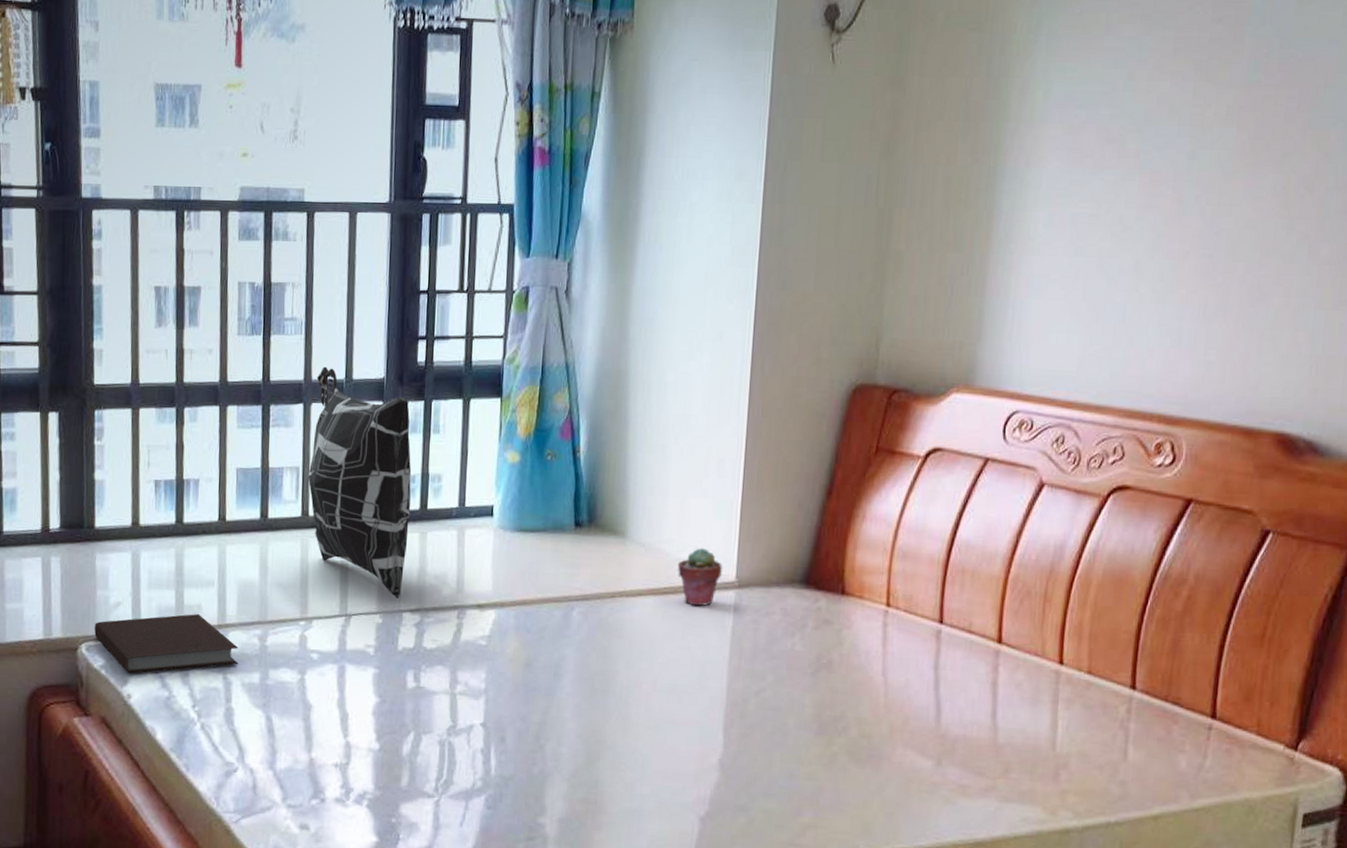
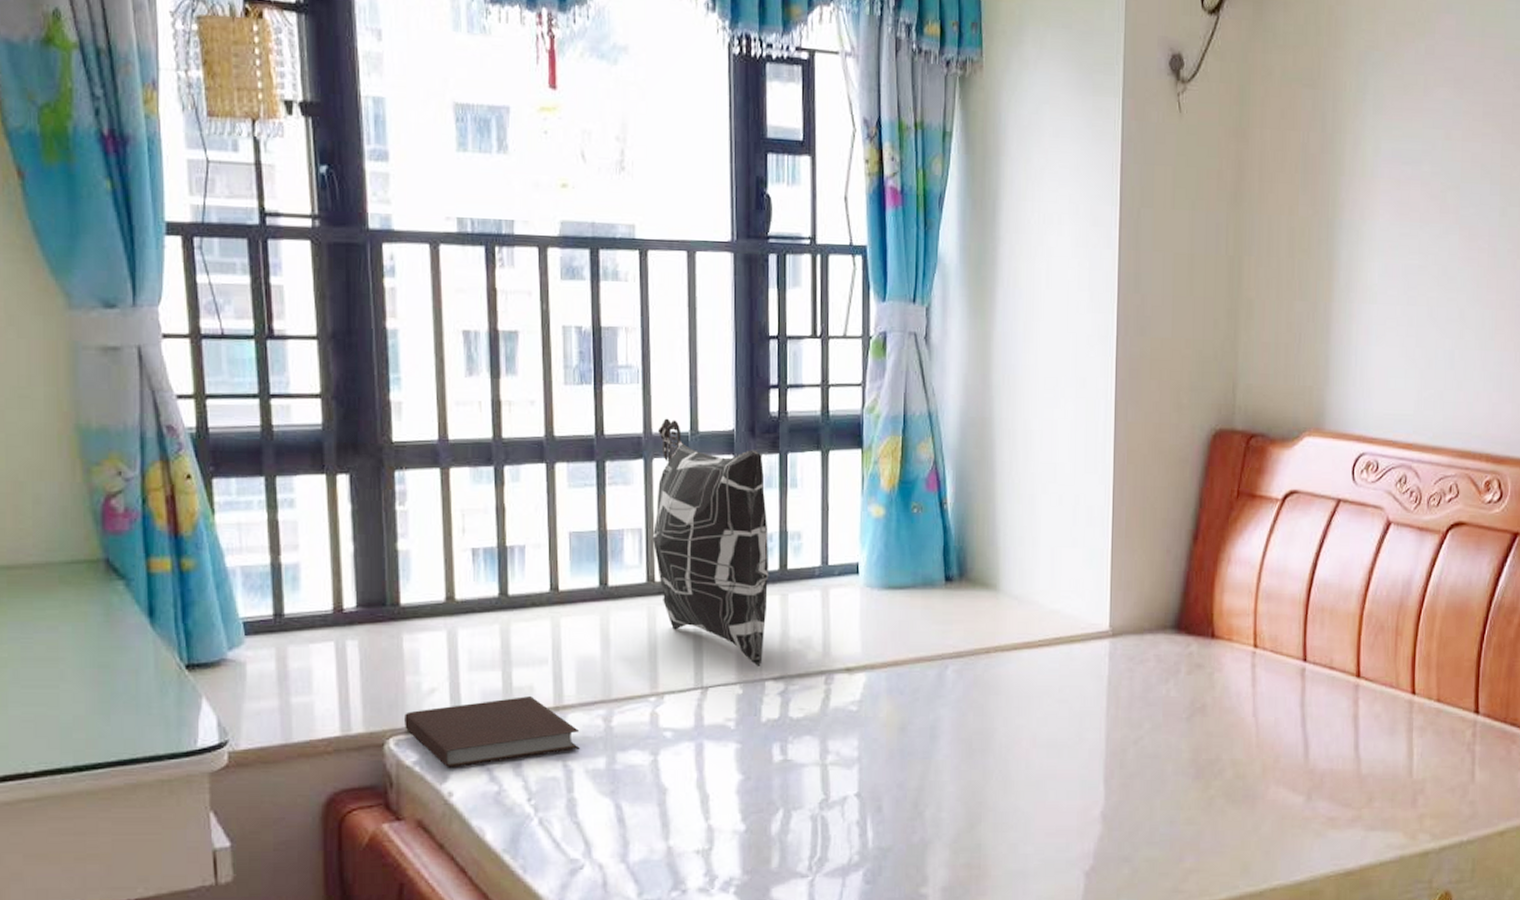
potted succulent: present [677,548,723,606] -> none [1051,598,1097,656]

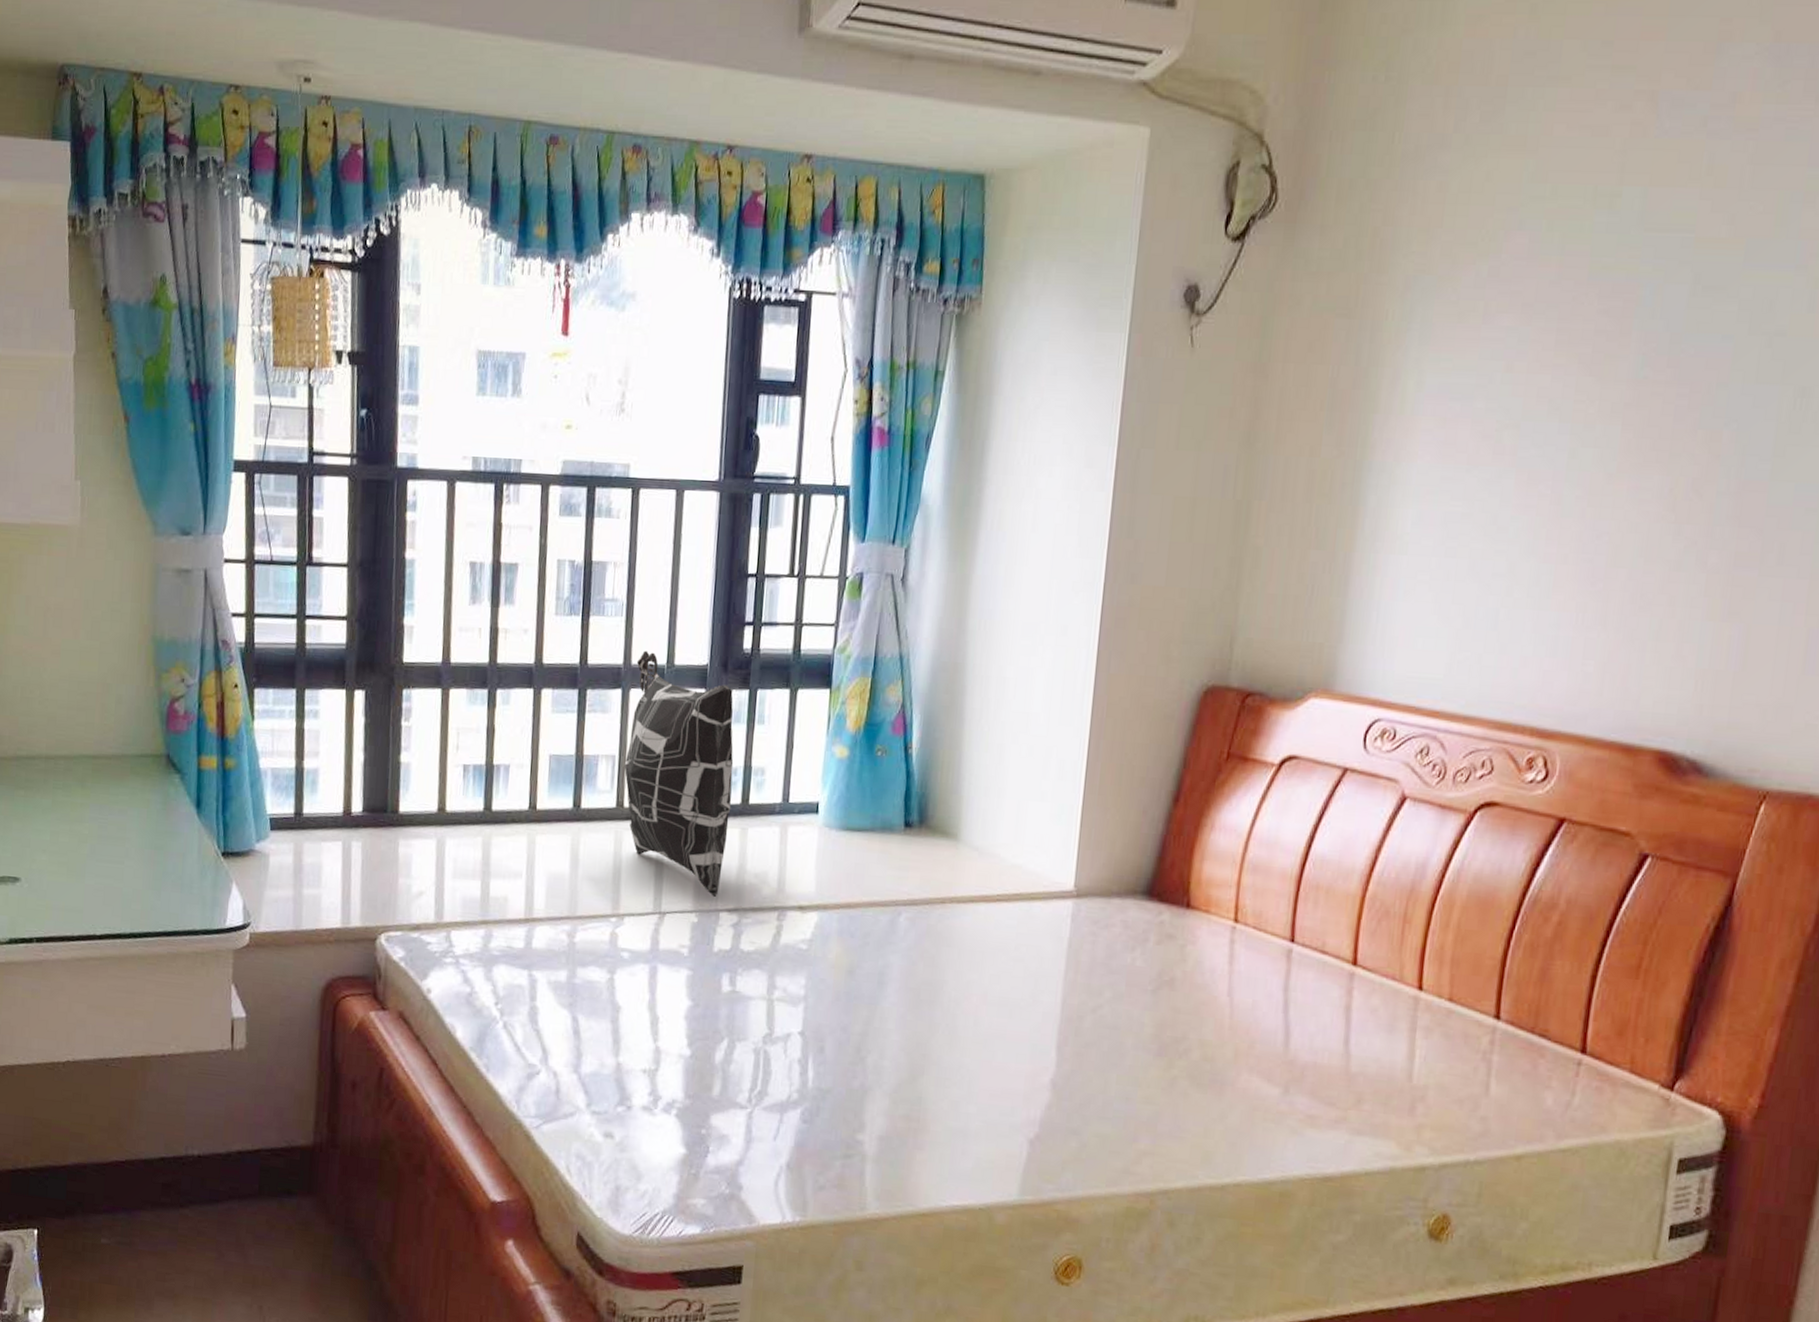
notebook: present [405,695,580,769] -> none [395,906,546,968]

